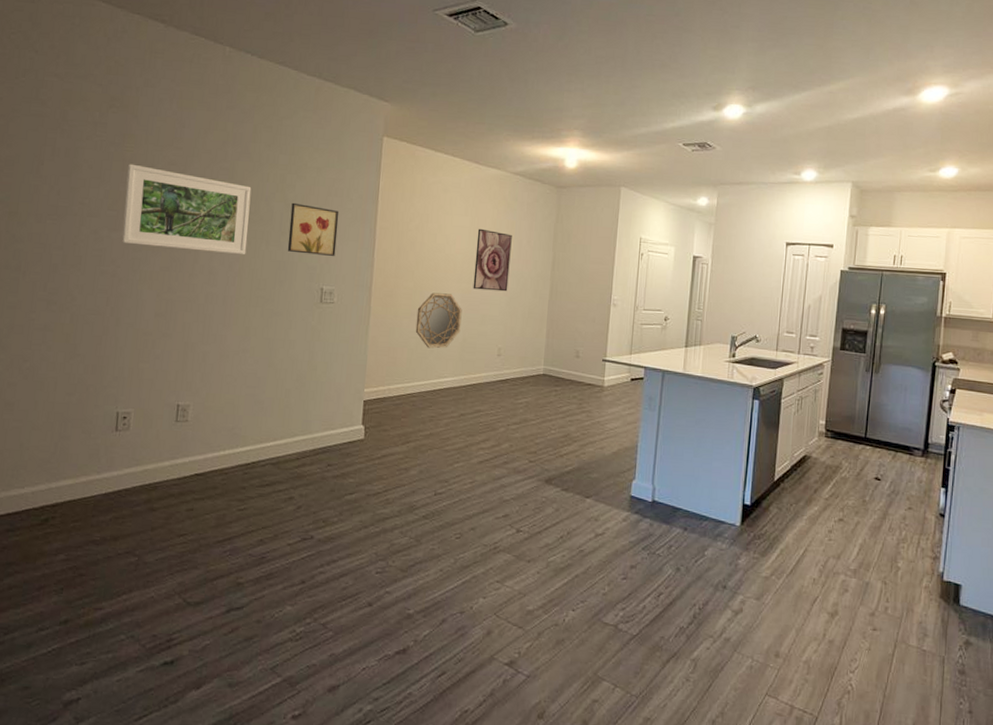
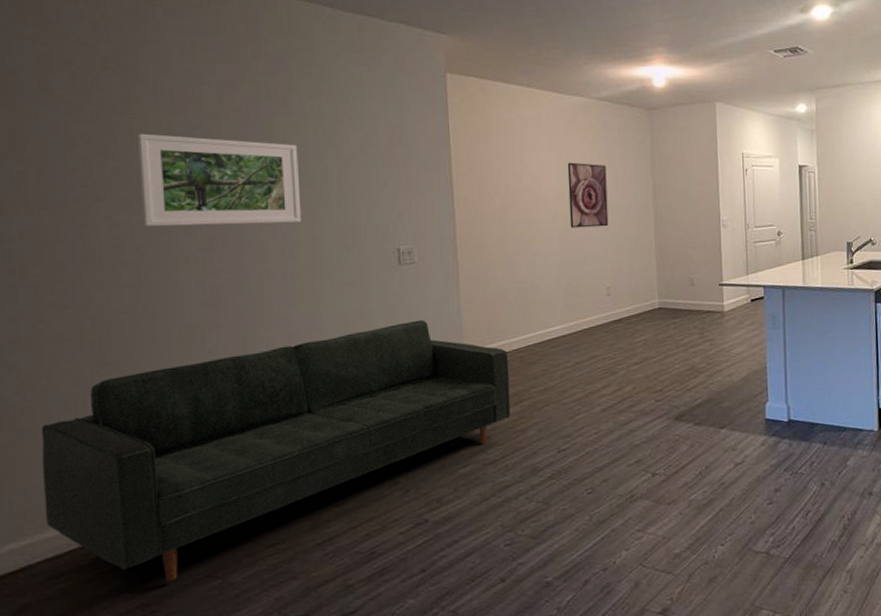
sofa: none [12,354,402,552] -> present [41,320,510,582]
wall art: present [287,202,340,256] -> none [348,157,409,213]
home mirror: present [415,292,462,349] -> none [511,236,563,298]

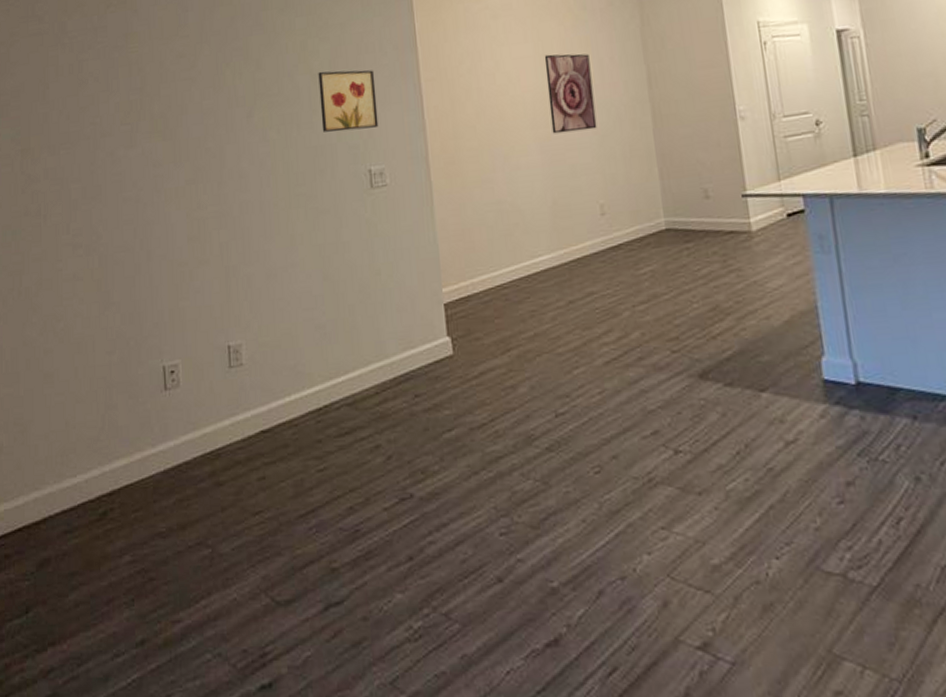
sofa: present [41,320,510,582] -> none [60,251,498,547]
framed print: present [138,133,302,227] -> none [135,63,277,160]
wall art: none [348,157,409,213] -> present [318,69,379,132]

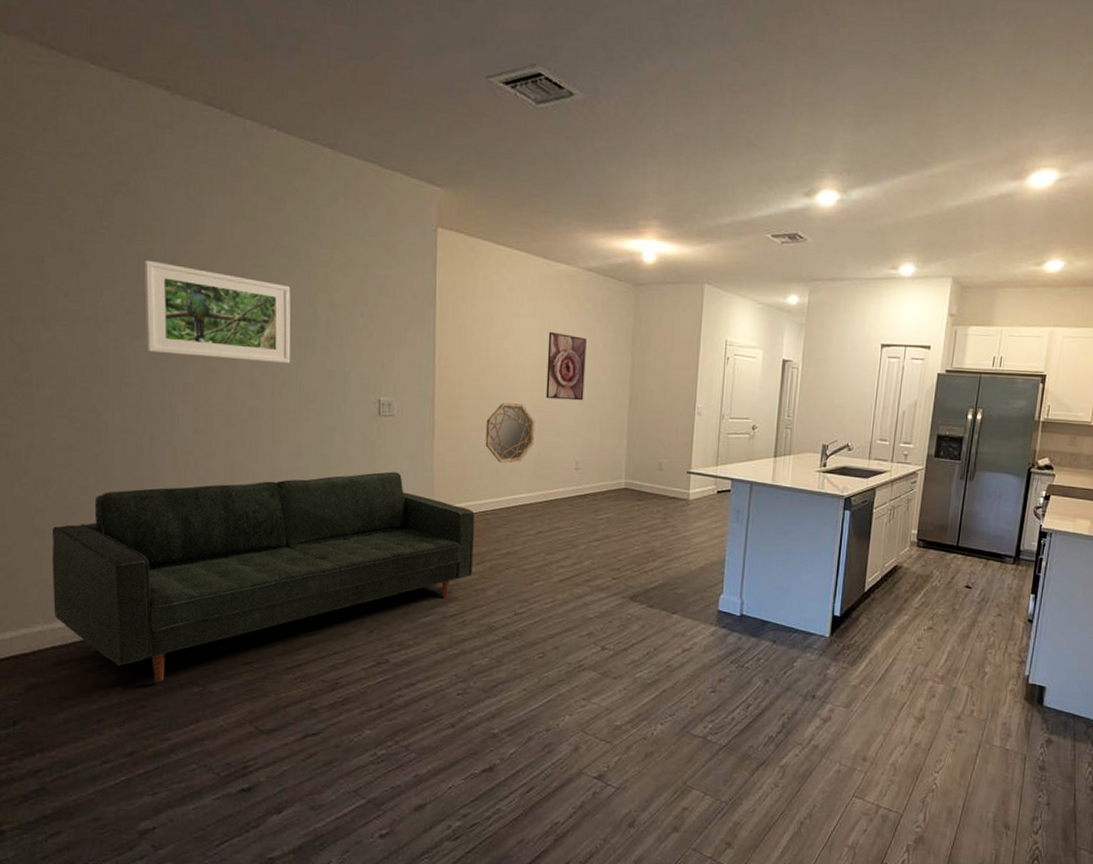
sofa: none [60,251,498,547] -> present [52,471,475,683]
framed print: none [135,63,277,160] -> present [144,260,291,364]
wall art: present [318,69,379,132] -> none [337,304,393,364]
home mirror: none [488,145,548,222] -> present [485,403,535,463]

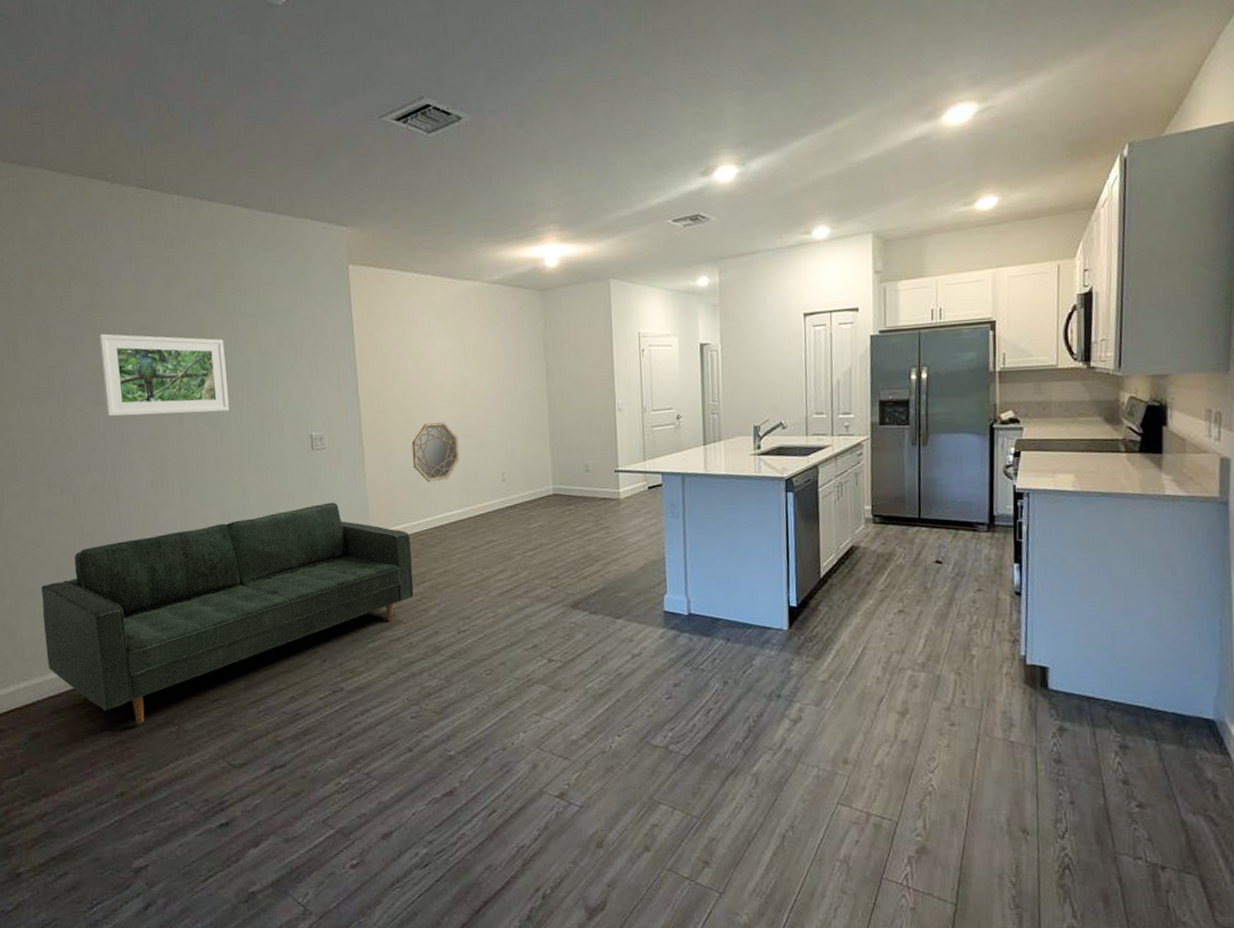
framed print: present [546,331,587,401] -> none [462,347,503,414]

